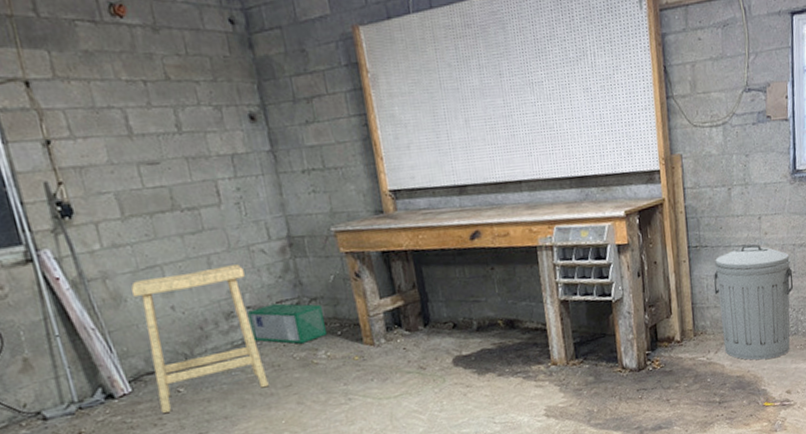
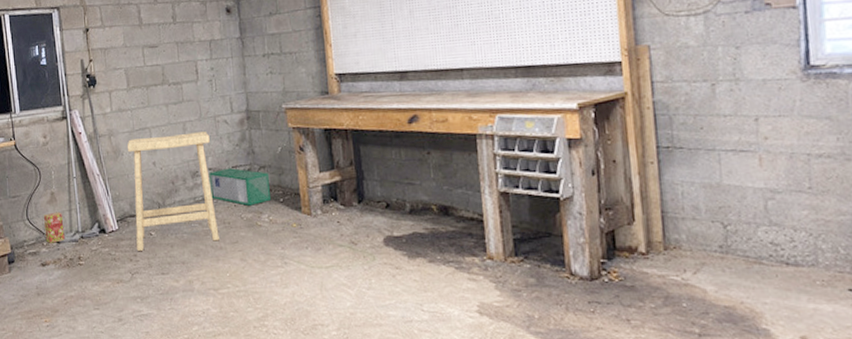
cardboard box: none [14,381,54,423] -> present [43,212,65,243]
trash can: present [714,244,794,360] -> none [691,149,810,291]

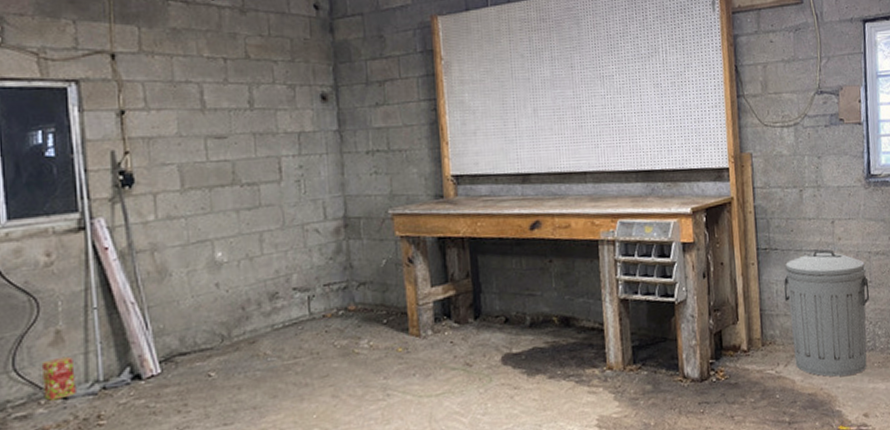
stool: present [127,132,219,251] -> none [177,243,305,399]
storage bin: present [209,168,272,206] -> none [293,286,373,331]
trash can: none [691,149,810,291] -> present [784,249,870,377]

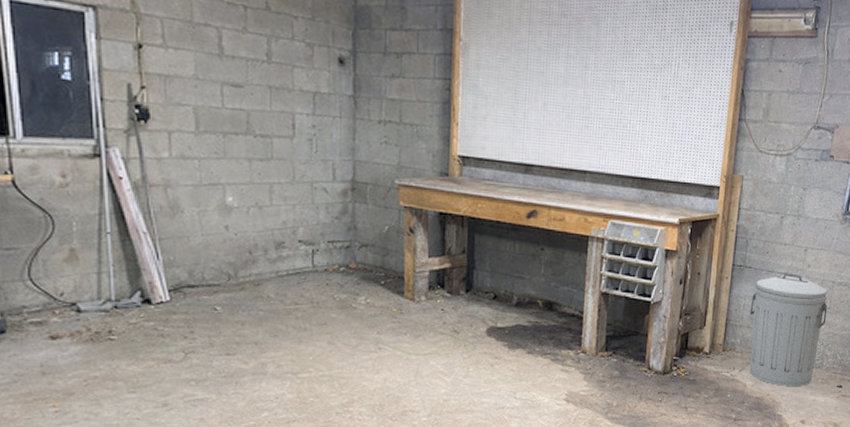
cardboard box: present [41,356,76,401] -> none [55,273,89,312]

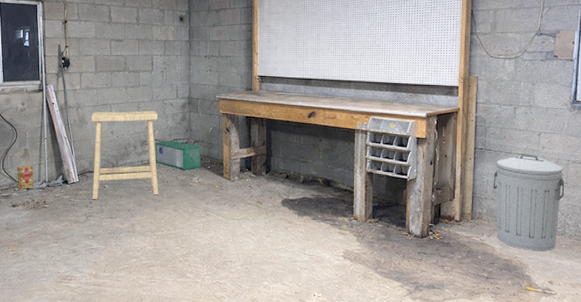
cardboard box: none [55,273,89,312] -> present [16,164,34,189]
stool: none [189,195,304,327] -> present [91,111,159,199]
storage bin: none [298,242,371,286] -> present [155,140,202,170]

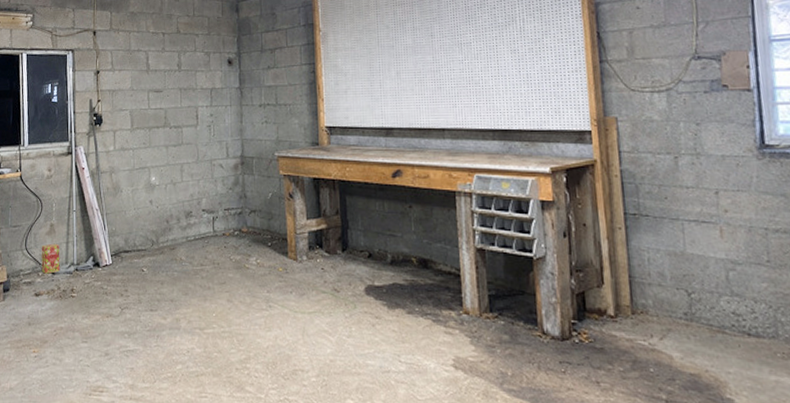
stool: present [91,111,159,199] -> none [126,174,208,286]
storage bin: present [155,140,202,170] -> none [203,210,260,248]
trash can: present [493,154,565,251] -> none [657,220,769,361]

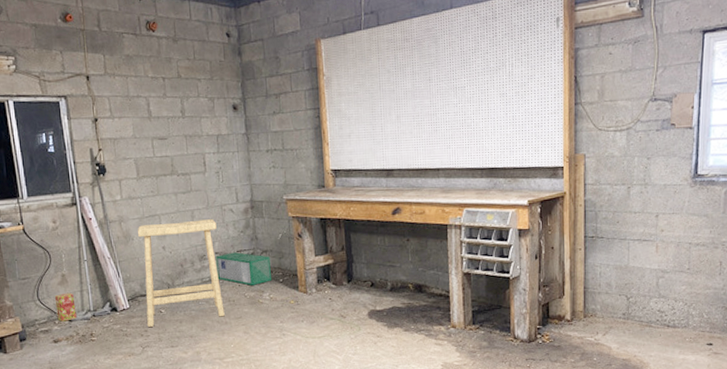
stool: none [126,174,208,286] -> present [137,219,225,327]
storage bin: none [203,210,260,248] -> present [216,252,272,286]

